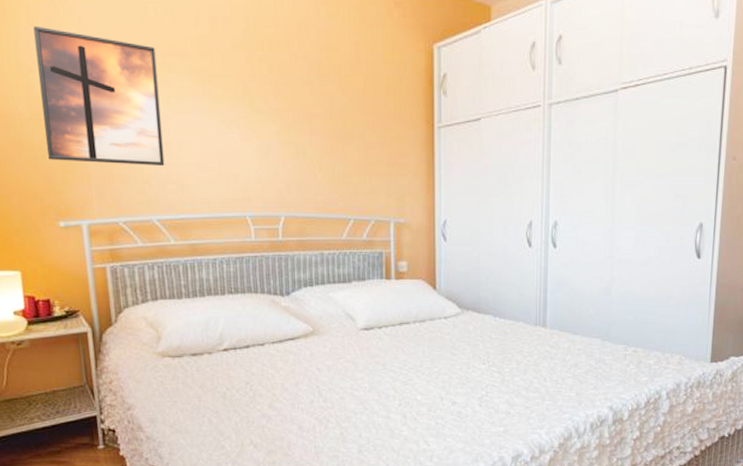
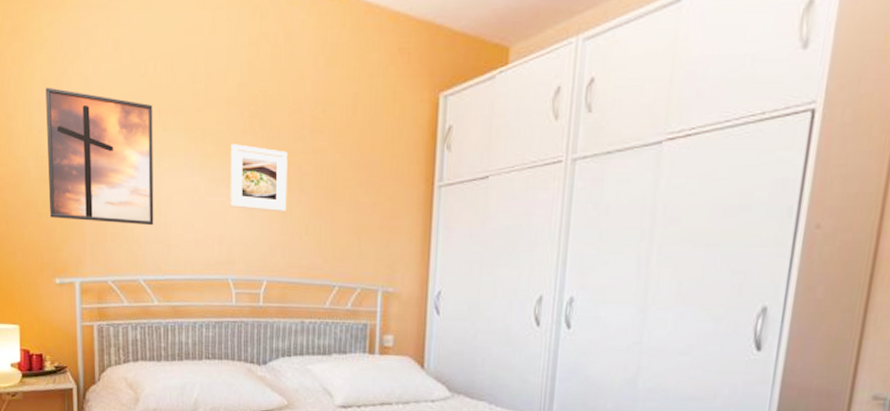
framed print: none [240,87,300,152] -> present [231,144,288,213]

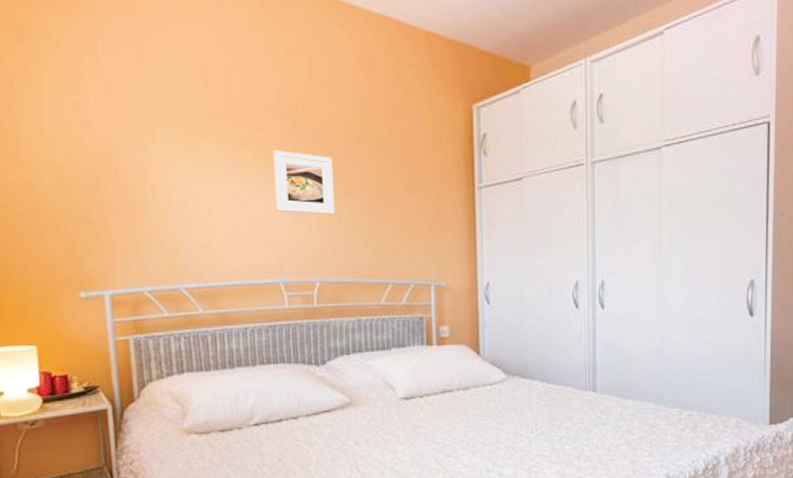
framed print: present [45,87,154,226] -> none [58,91,194,233]

